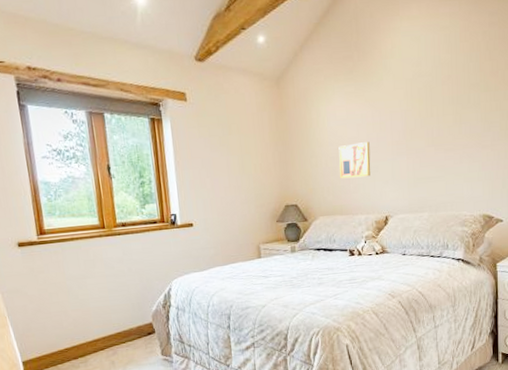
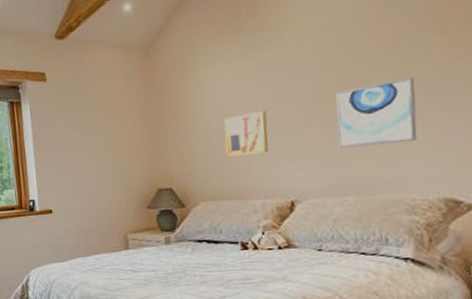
wall art: none [418,123,469,175] -> present [336,77,418,149]

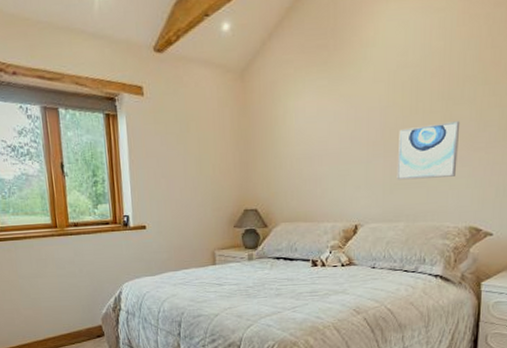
wall art: present [224,111,269,157] -> none [305,142,342,183]

